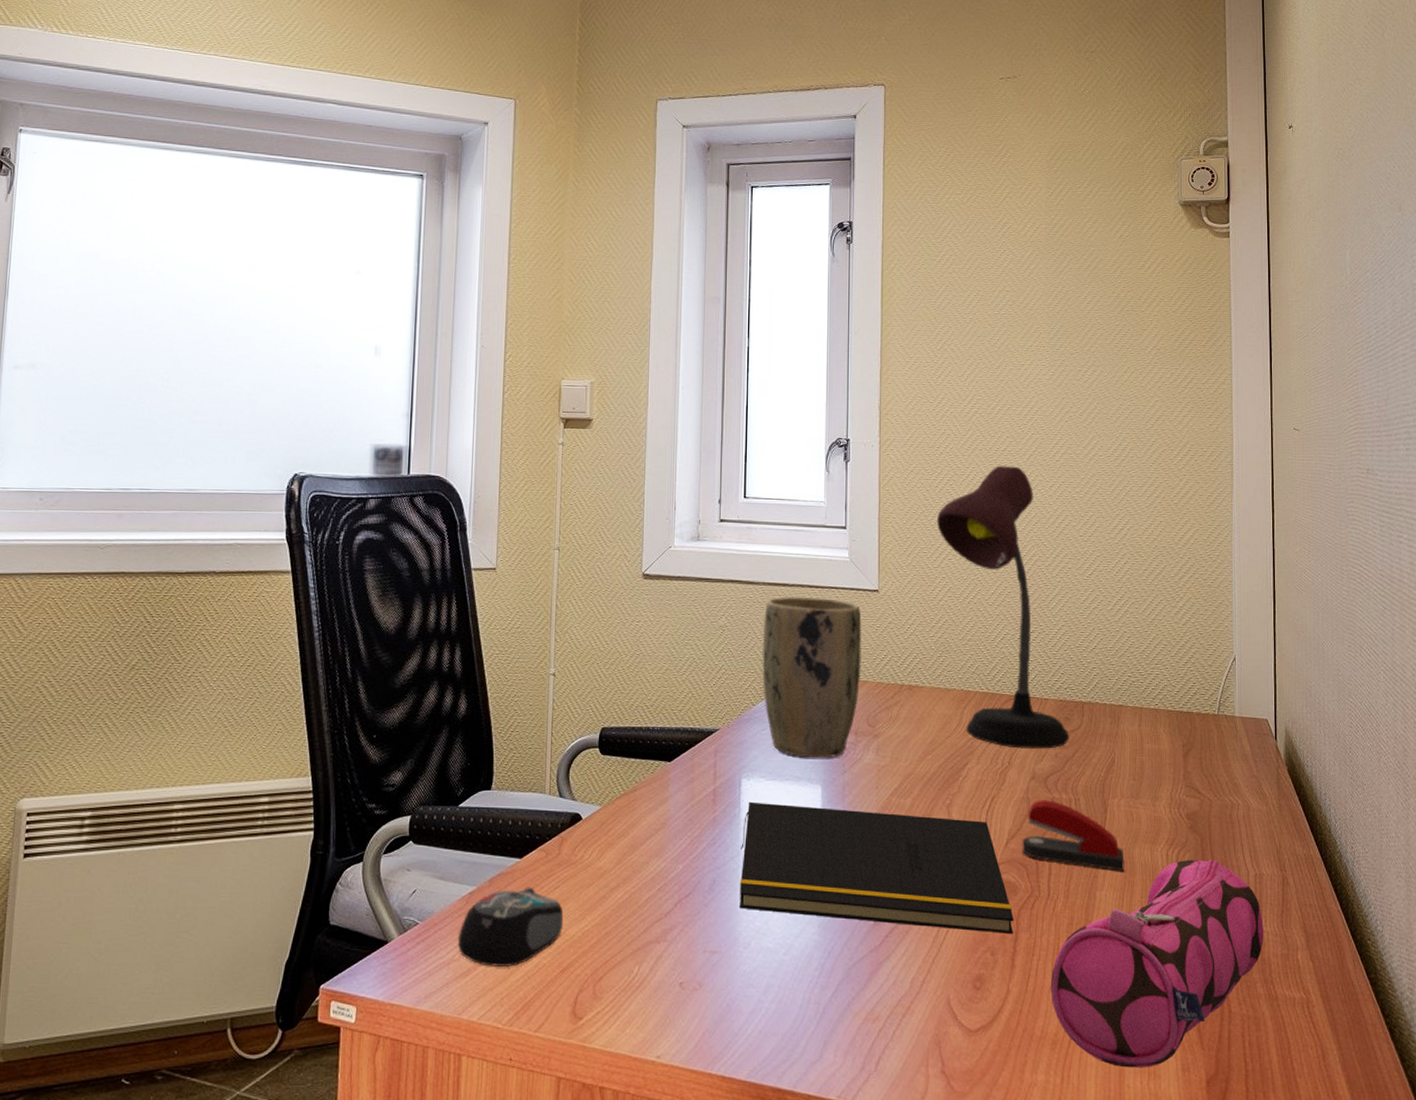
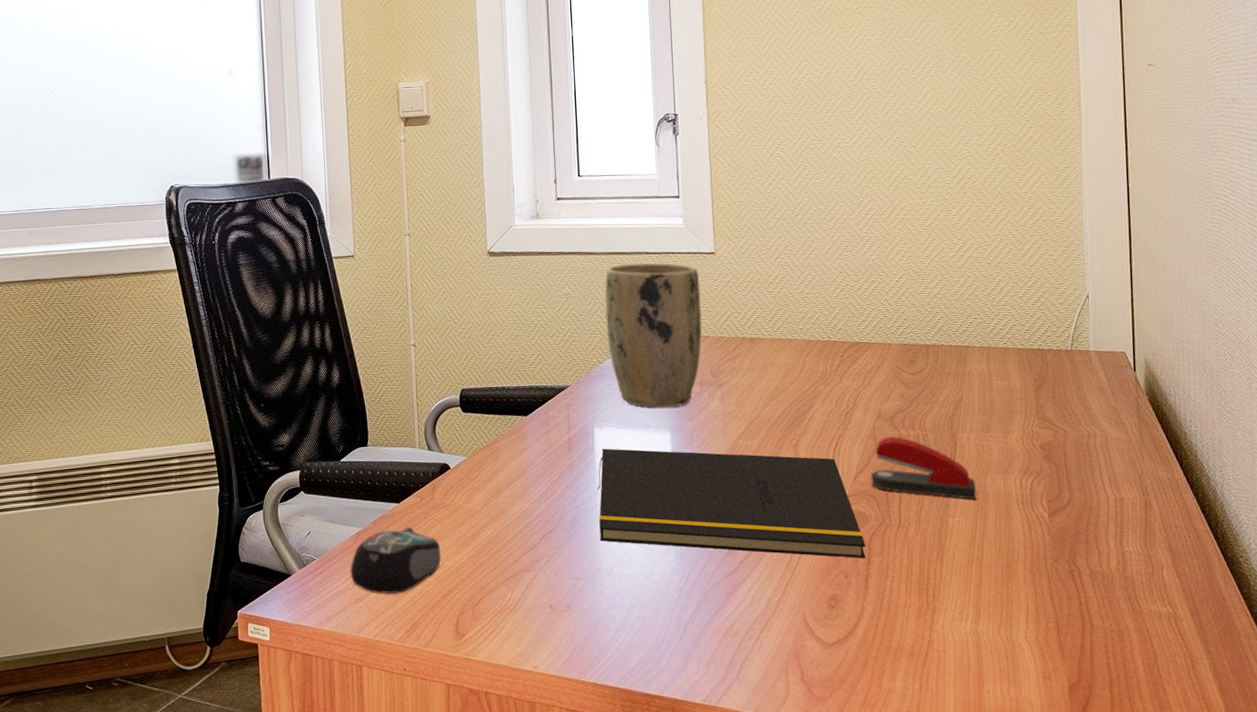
desk lamp: present [937,465,1070,749] -> none [770,126,915,391]
pencil case: present [1050,859,1264,1068] -> none [905,486,1126,676]

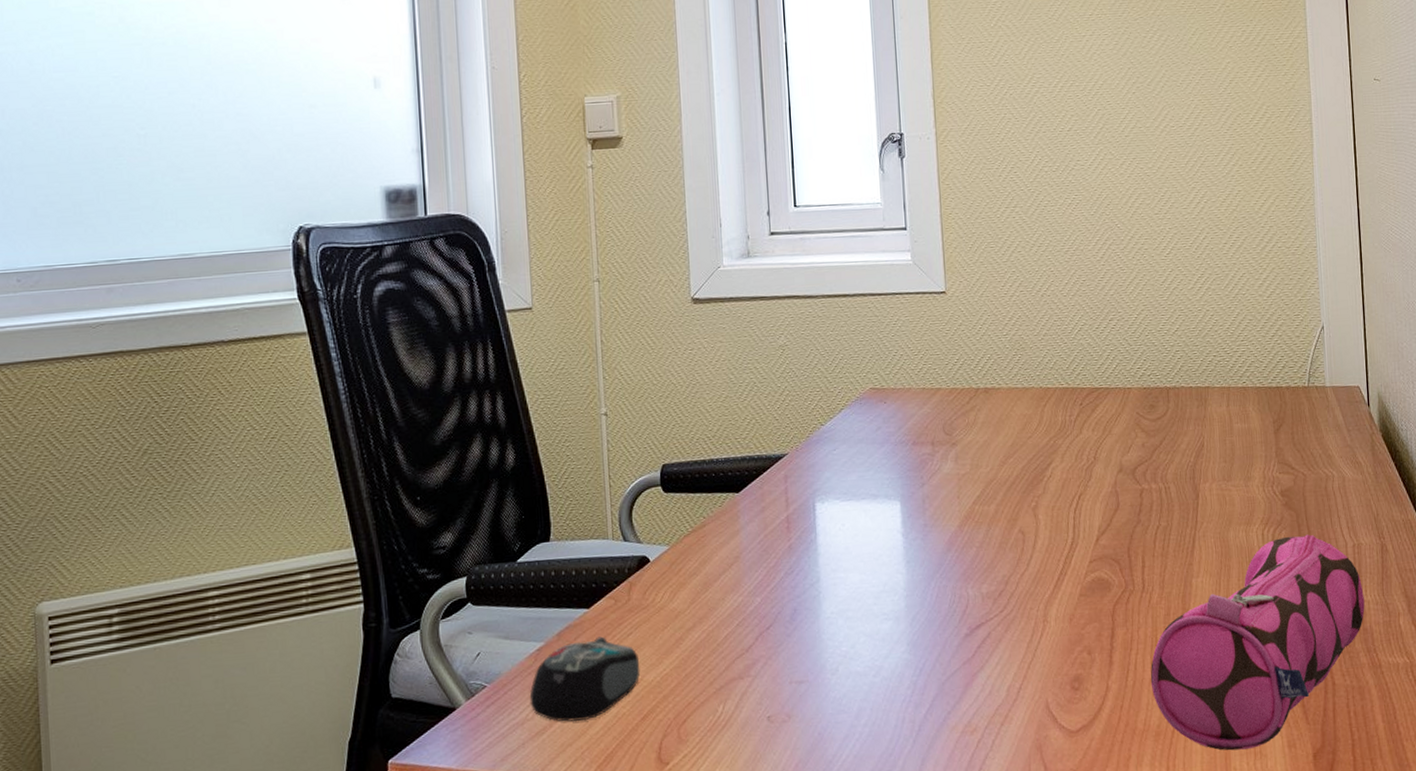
notepad: present [597,448,866,558] -> none [820,520,1109,636]
plant pot: present [605,263,702,408] -> none [825,305,934,474]
stapler: present [871,436,977,500] -> none [1113,490,1220,557]
pencil case: none [905,486,1126,676] -> present [1150,534,1365,751]

